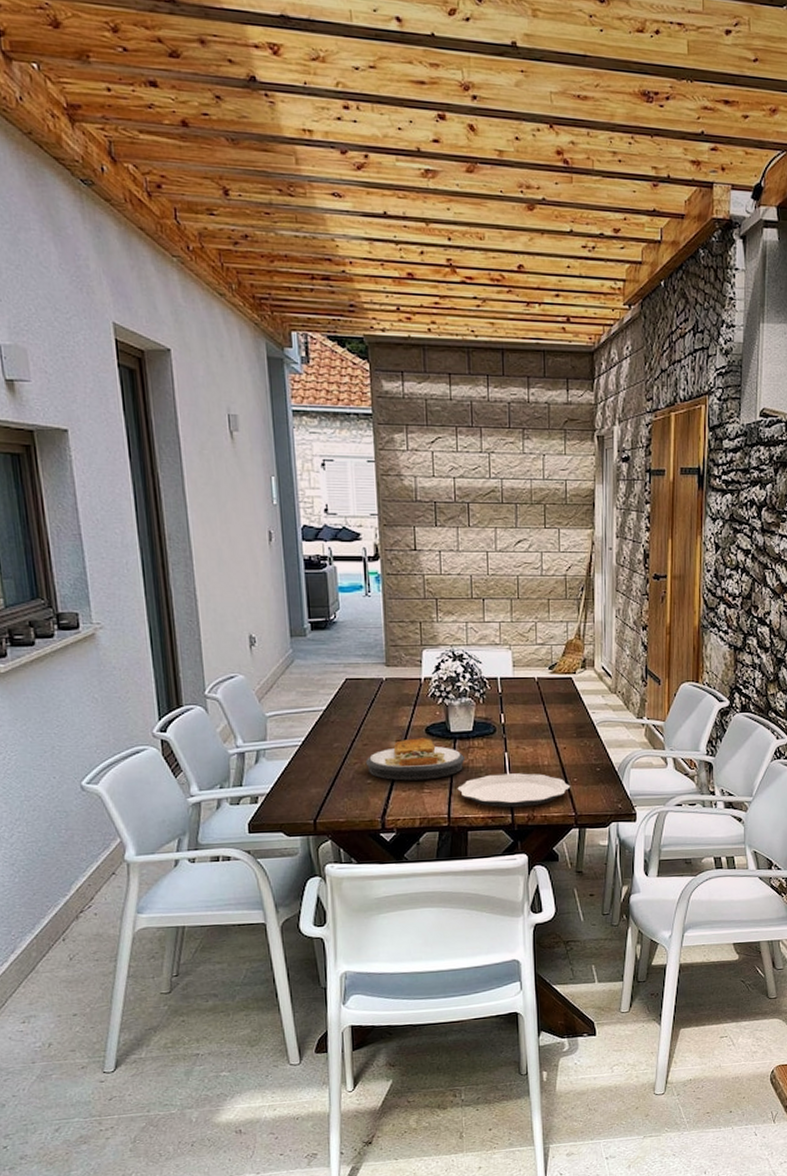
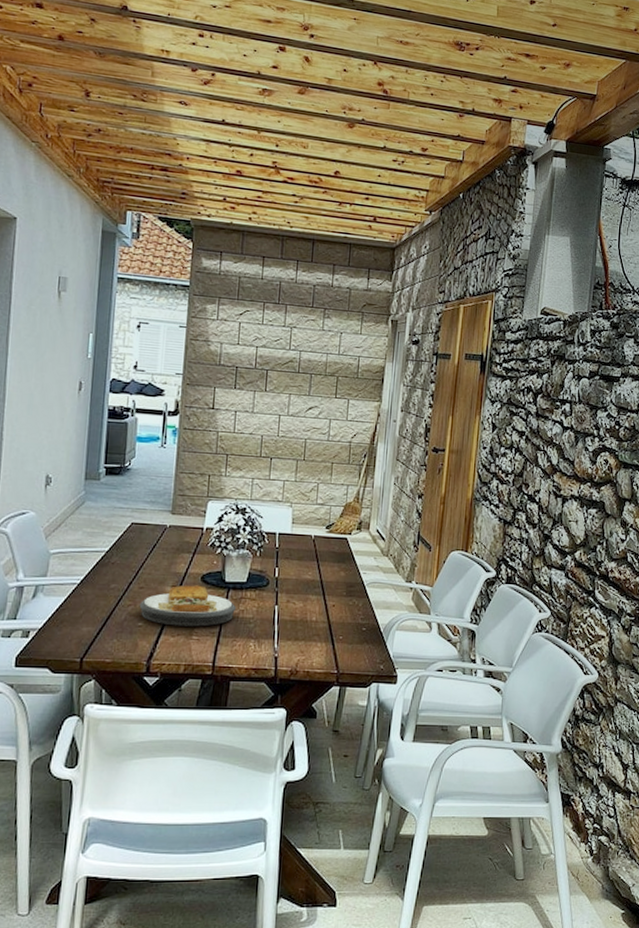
plate: present [457,773,571,808] -> none [225,626,336,661]

